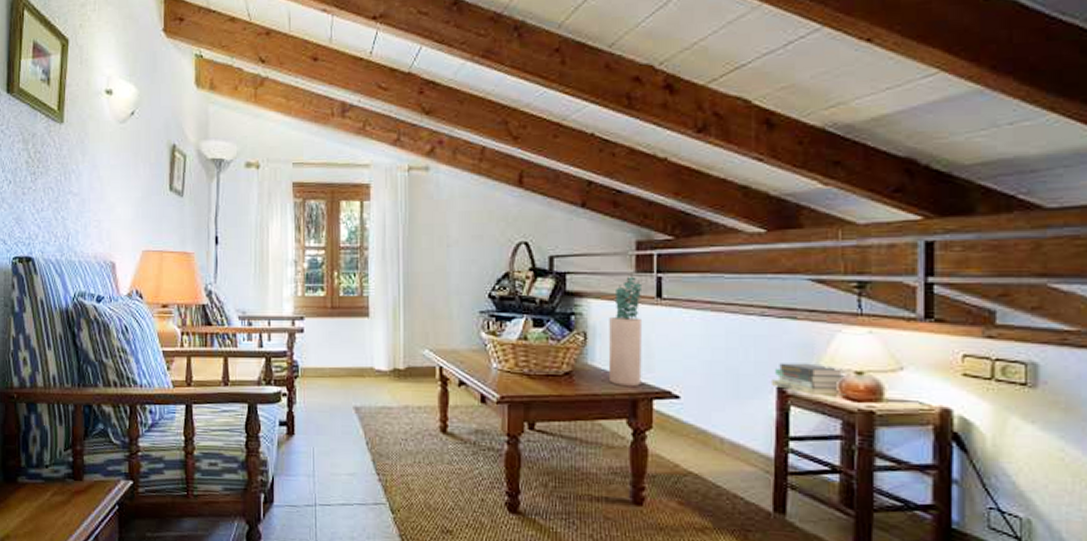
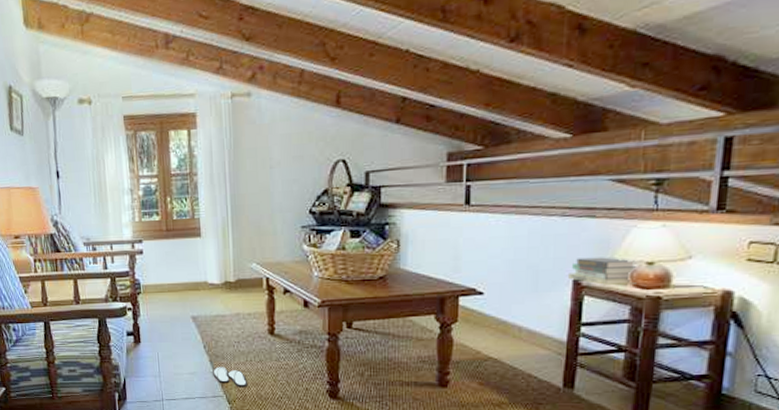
slippers: none [375,468,414,494] -> present [213,367,247,387]
vase: present [608,272,643,388] -> none [419,182,452,287]

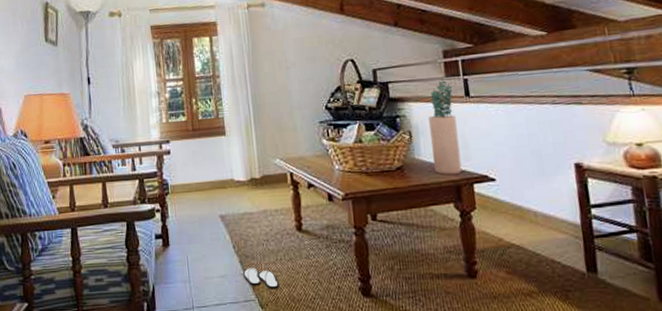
vase: none [419,182,452,287] -> present [428,76,463,176]
books: present [567,257,636,285] -> none [568,140,632,167]

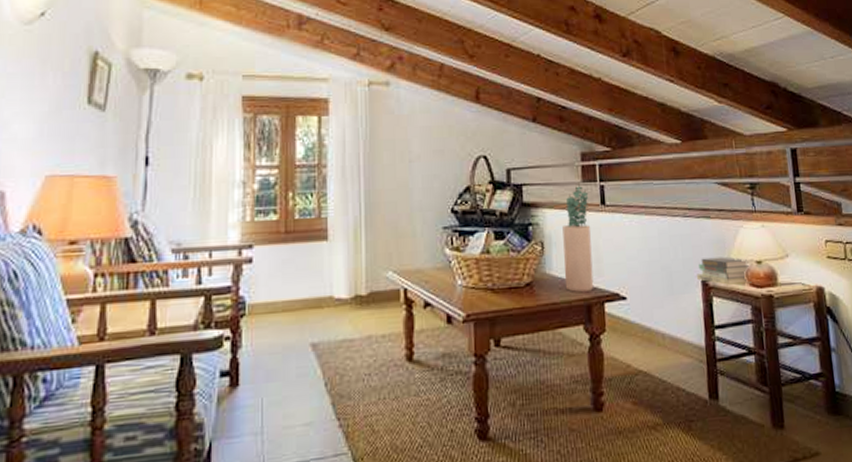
slippers: present [243,267,279,289] -> none [335,410,379,438]
books: none [568,140,632,167] -> present [696,257,752,285]

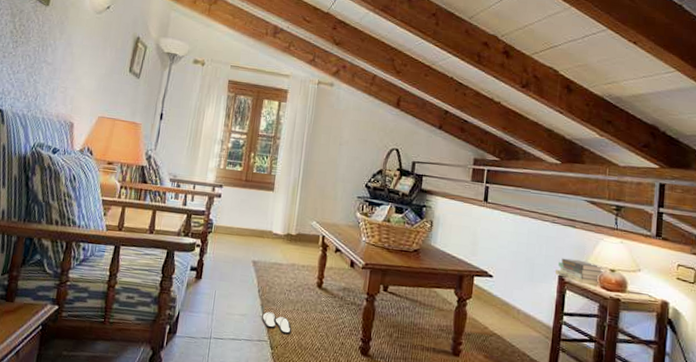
slippers: none [335,410,379,438] -> present [262,311,291,335]
vase: present [562,181,594,293] -> none [444,180,475,266]

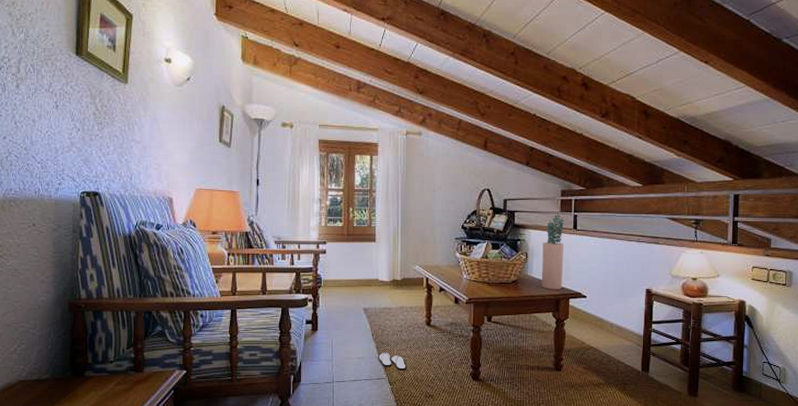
vase: none [444,180,475,266] -> present [541,211,565,291]
books: present [554,258,603,286] -> none [642,273,686,294]

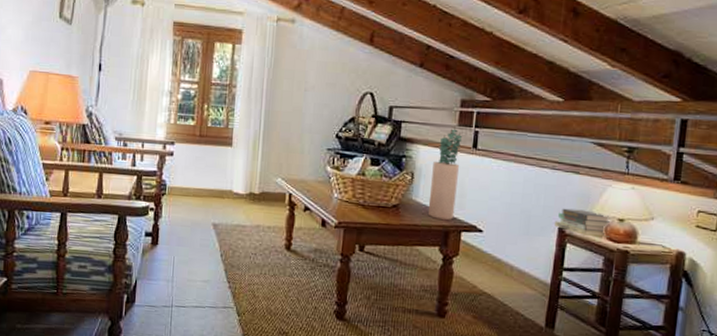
slippers: present [378,352,406,371] -> none [226,277,259,300]
books: none [642,273,686,294] -> present [554,208,610,237]

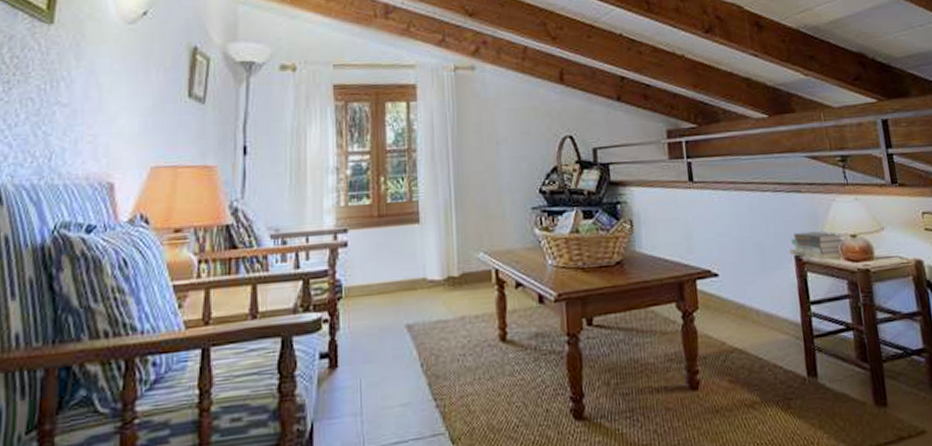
vase: present [427,125,463,221] -> none [651,159,685,271]

